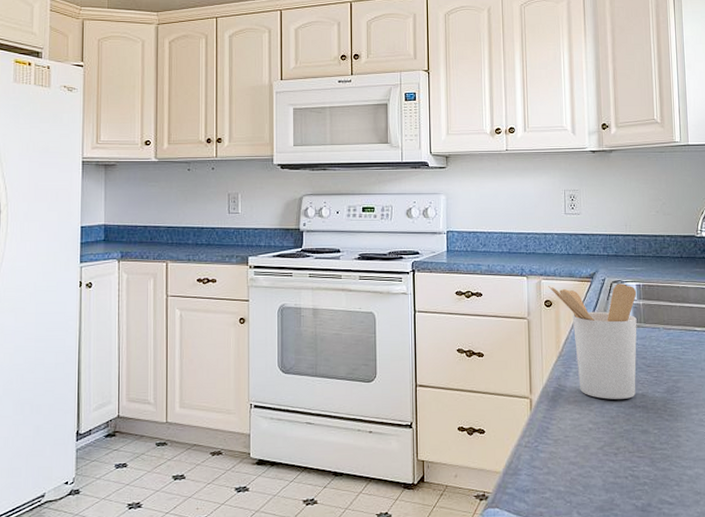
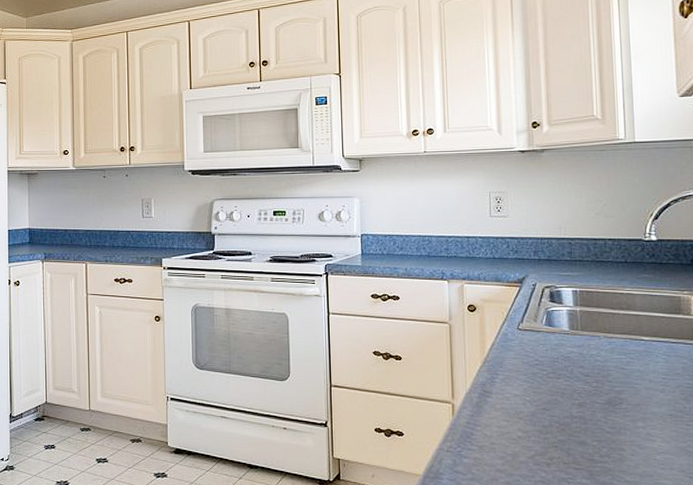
utensil holder: present [548,283,637,399] -> none [472,289,573,408]

